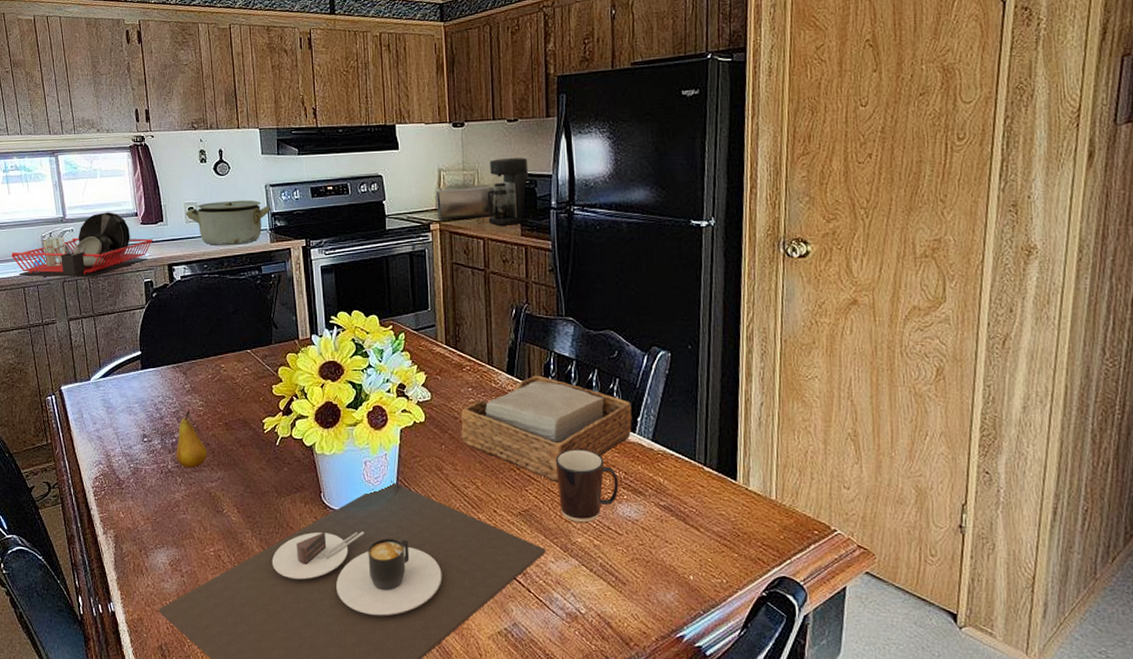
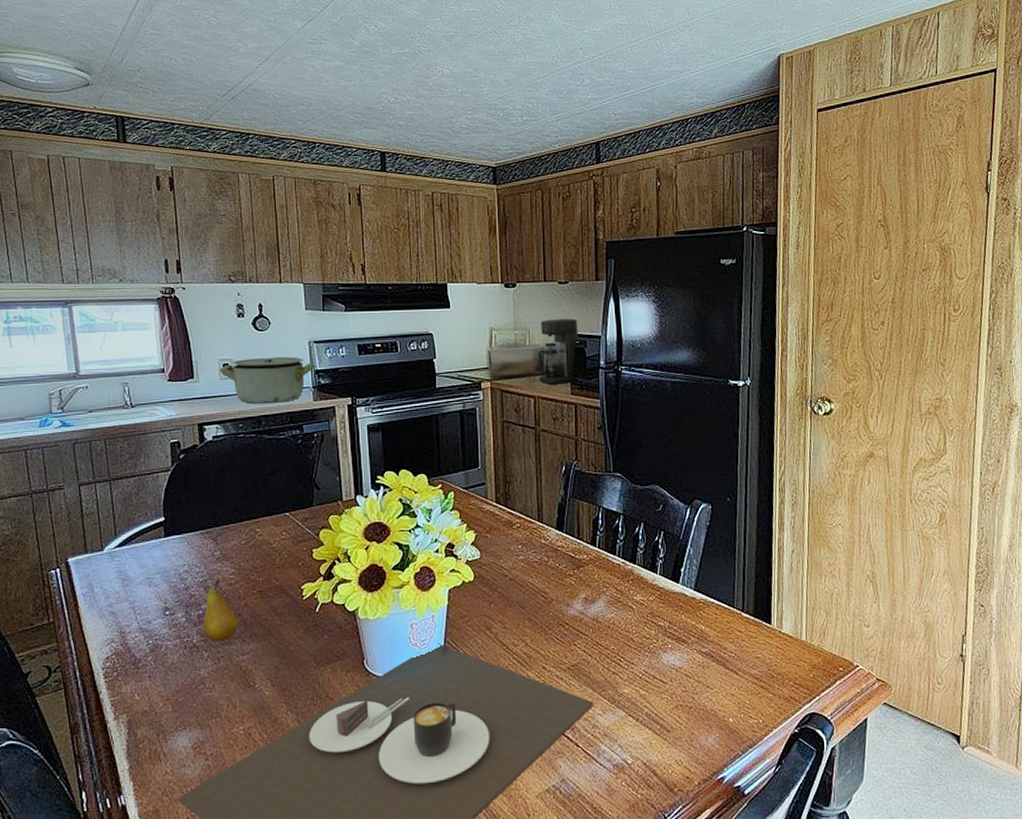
dish rack: present [11,212,154,278] -> none [11,368,182,439]
napkin holder: present [461,375,632,482] -> none [510,530,676,635]
mug: present [555,449,619,523] -> none [603,601,664,674]

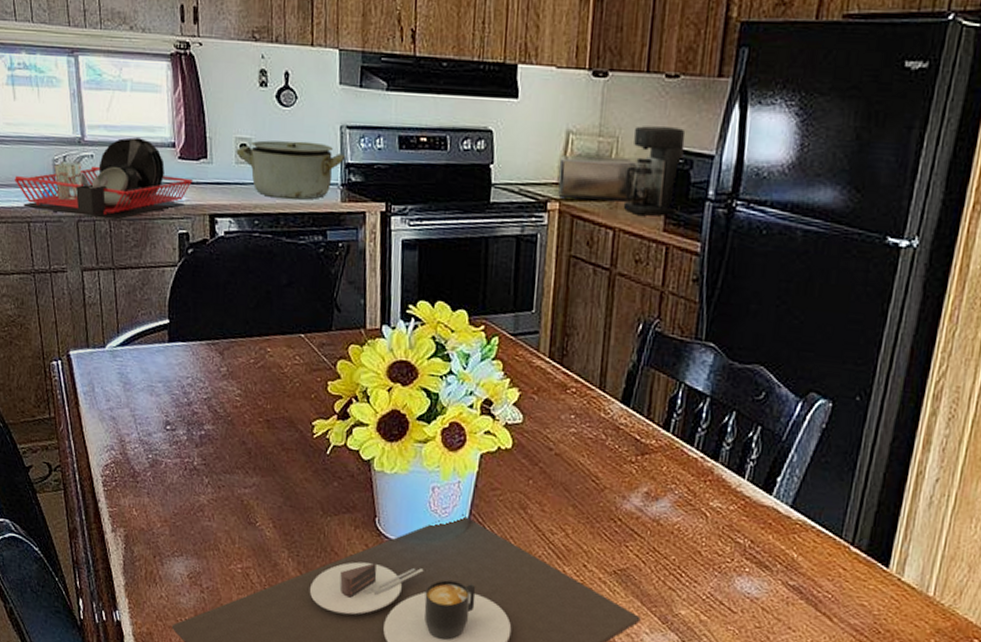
dish rack: none [11,368,182,439] -> present [15,137,194,220]
fruit: present [202,579,238,642] -> none [204,398,242,469]

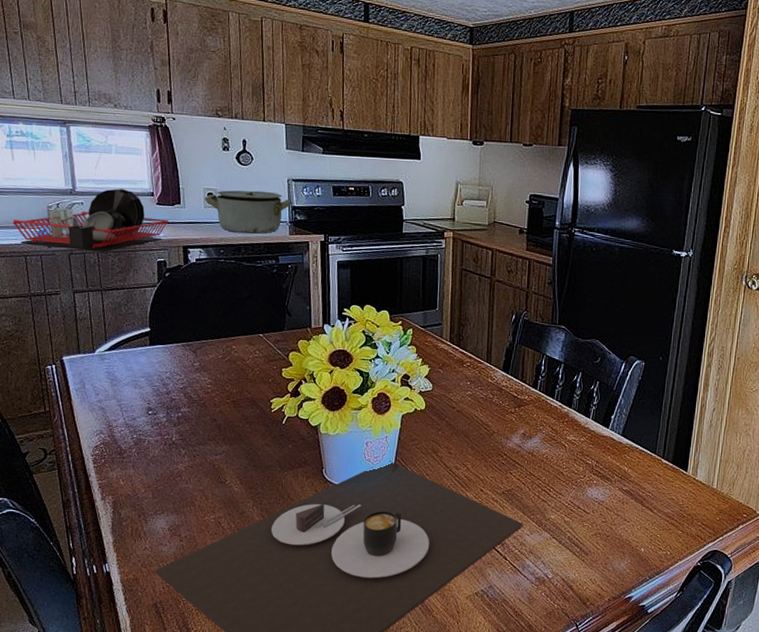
toaster: present [558,154,639,202] -> none [451,198,508,231]
coffee maker: present [623,126,686,216] -> none [498,178,539,240]

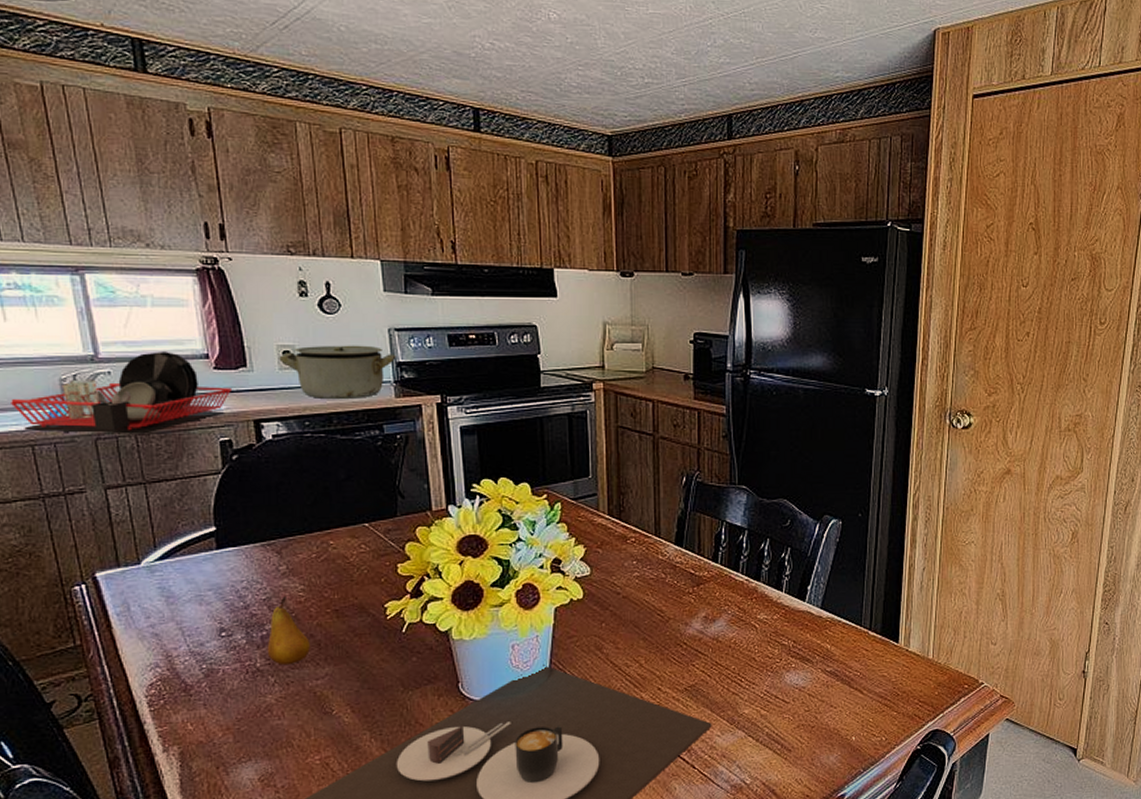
fruit: none [181,387,213,442] -> present [267,596,310,666]

